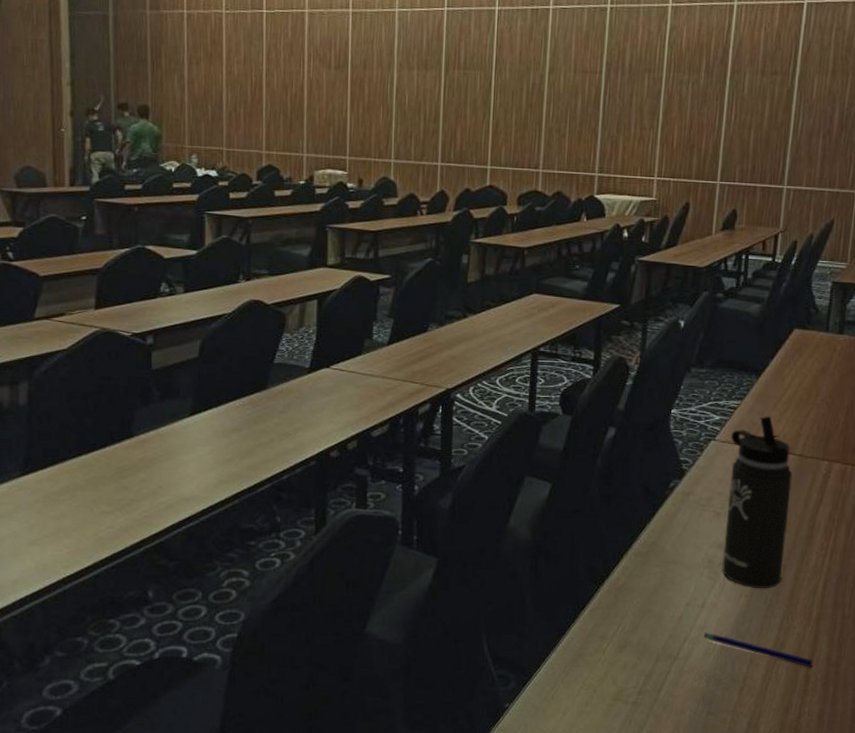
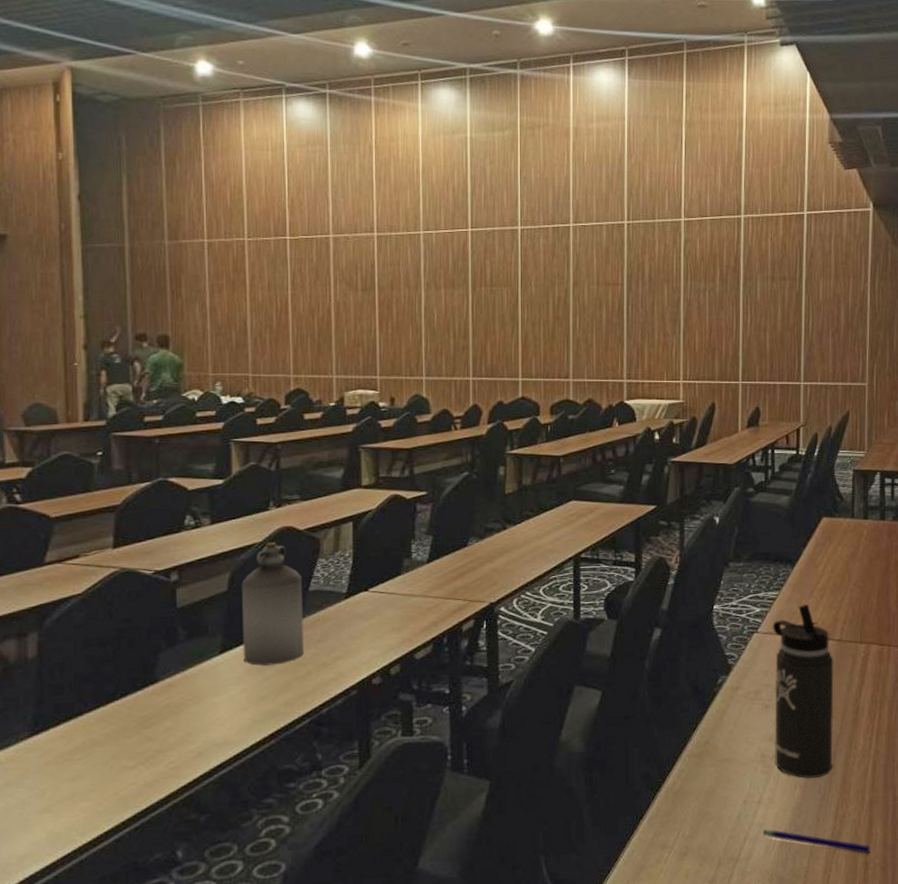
bottle: none [211,314,268,431] -> present [241,542,303,666]

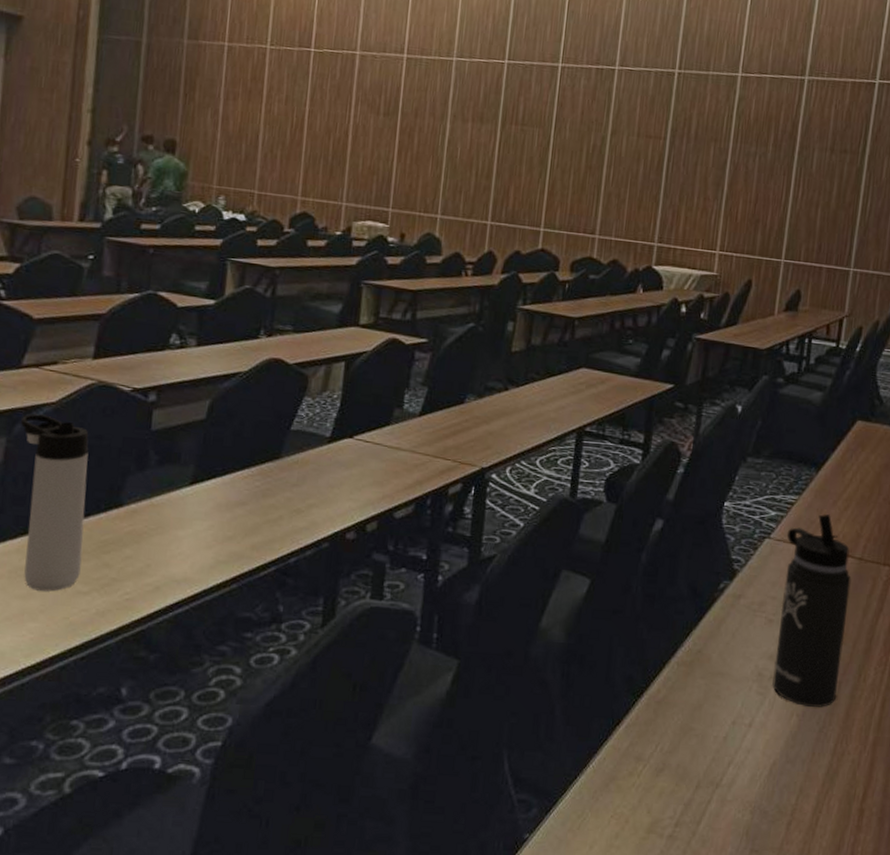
thermos bottle: none [49,606,124,772] -> present [20,413,89,592]
bottle: present [241,542,303,666] -> none [213,373,286,505]
pen: present [763,829,871,854] -> none [750,756,869,800]

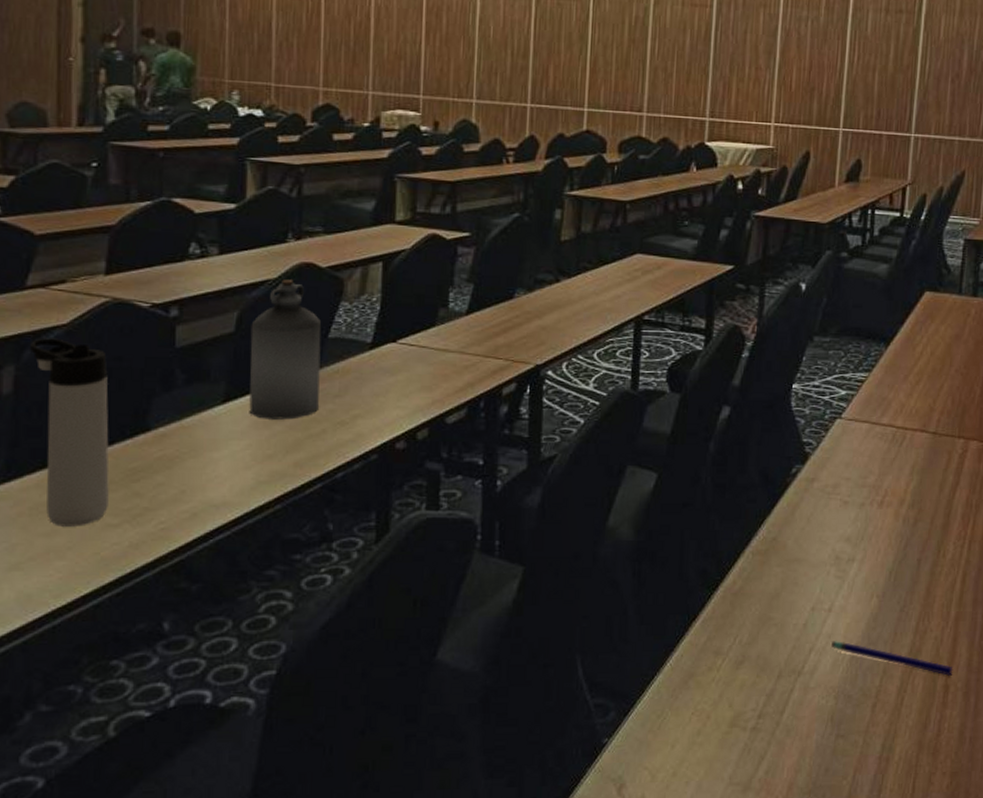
bottle: none [213,373,286,505] -> present [249,280,322,420]
pen: none [750,756,869,800] -> present [831,641,953,676]
thermos bottle: present [772,513,851,707] -> none [850,389,926,587]

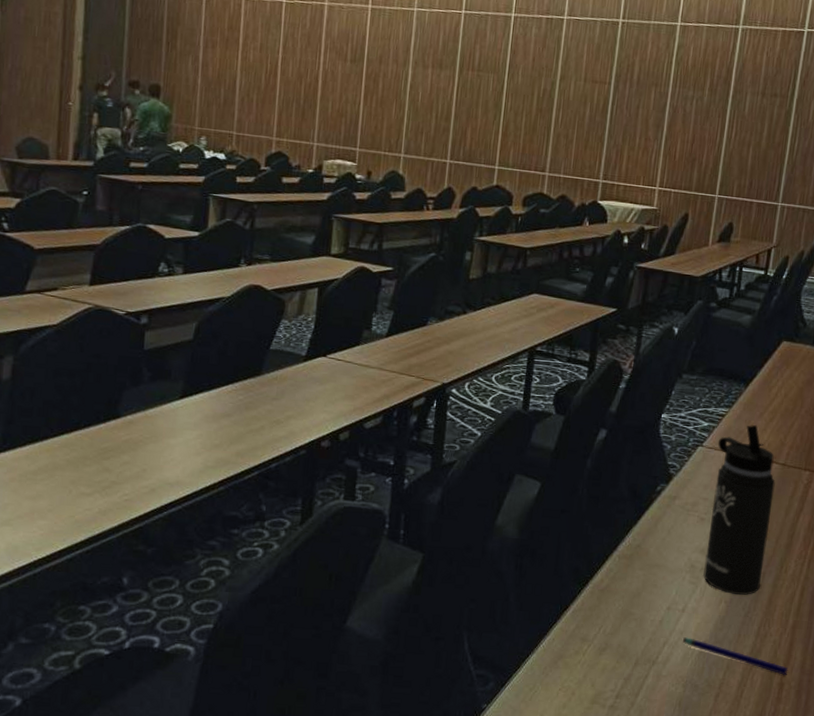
thermos bottle: present [29,338,110,527] -> none [25,335,88,493]
bottle: present [249,280,322,420] -> none [201,298,265,416]
thermos bottle: none [850,389,926,587] -> present [703,424,775,595]

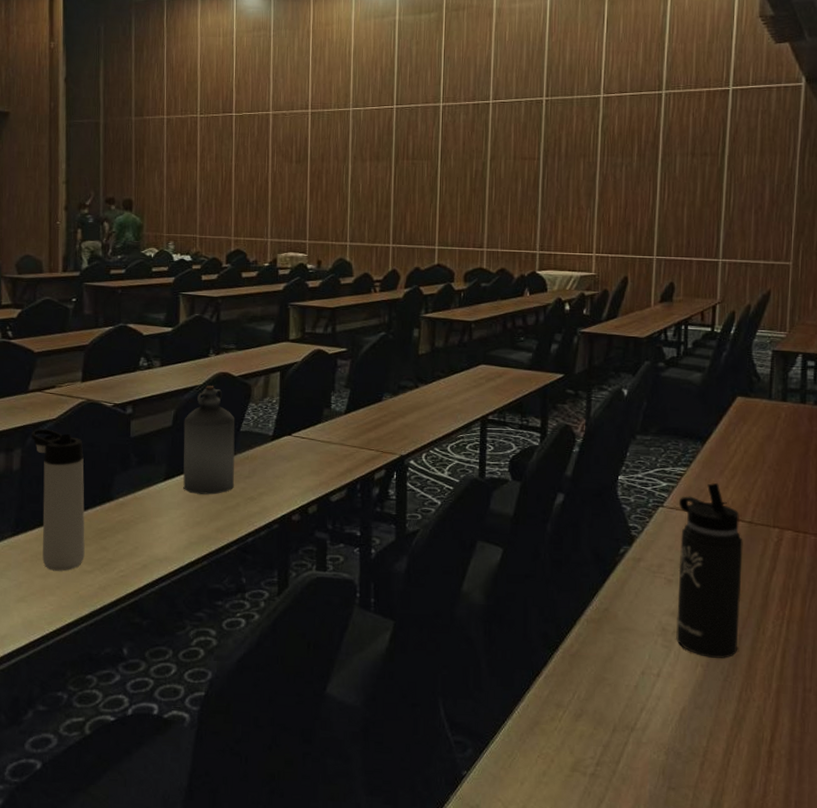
thermos bottle: none [25,335,88,493] -> present [30,429,85,571]
bottle: none [201,298,265,416] -> present [183,386,235,495]
pen: present [683,637,788,675] -> none [661,703,777,743]

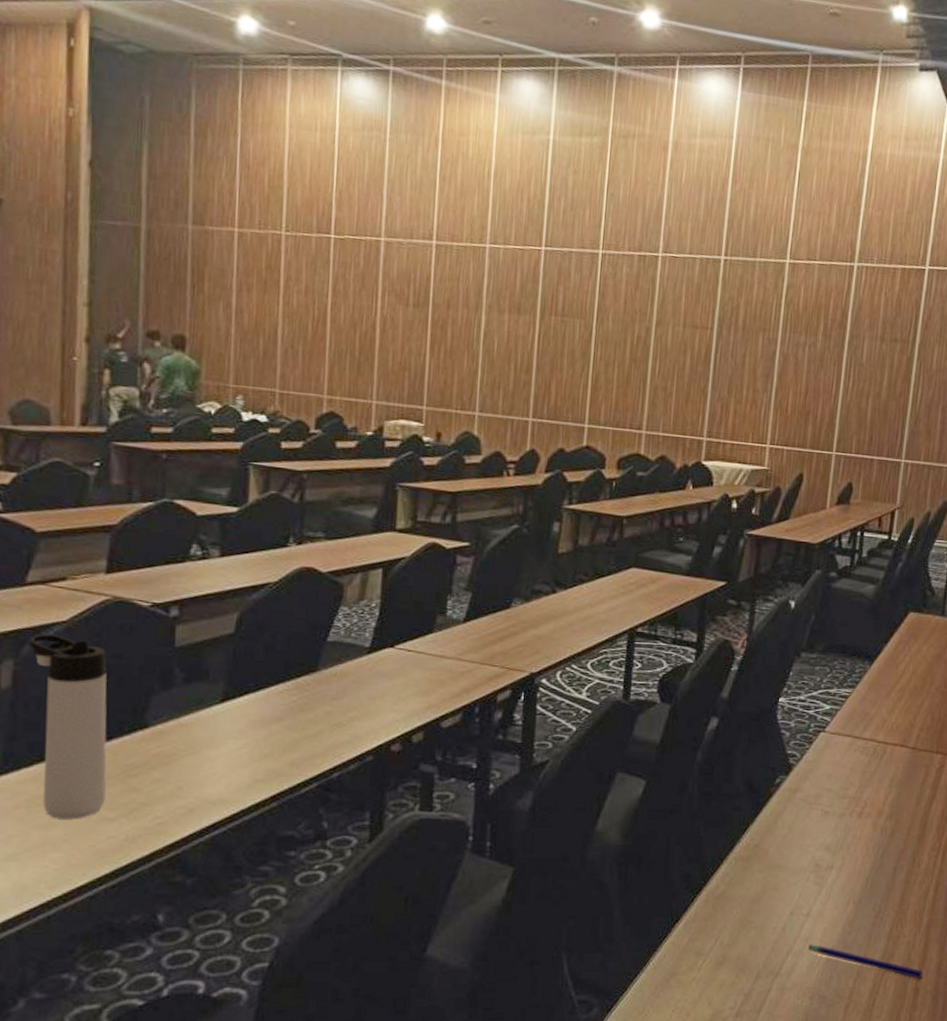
bottle: present [183,386,235,495] -> none [247,583,321,720]
pen: none [661,703,777,743] -> present [808,944,924,979]
thermos bottle: present [676,482,743,658] -> none [829,705,905,894]

